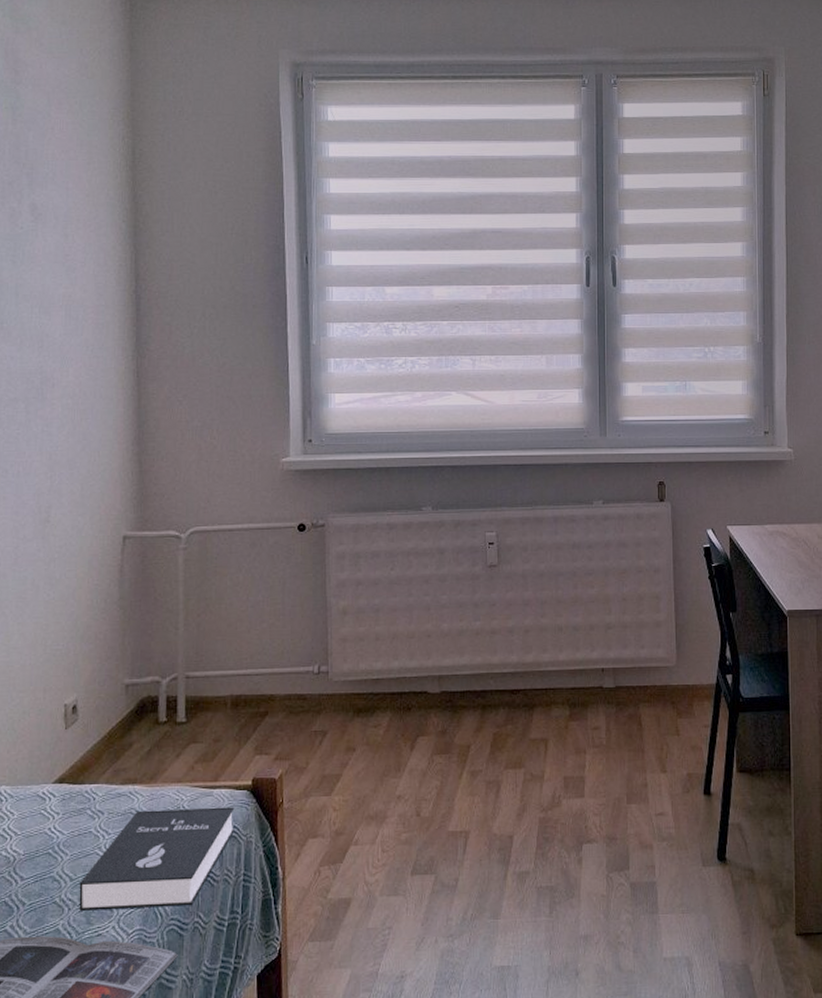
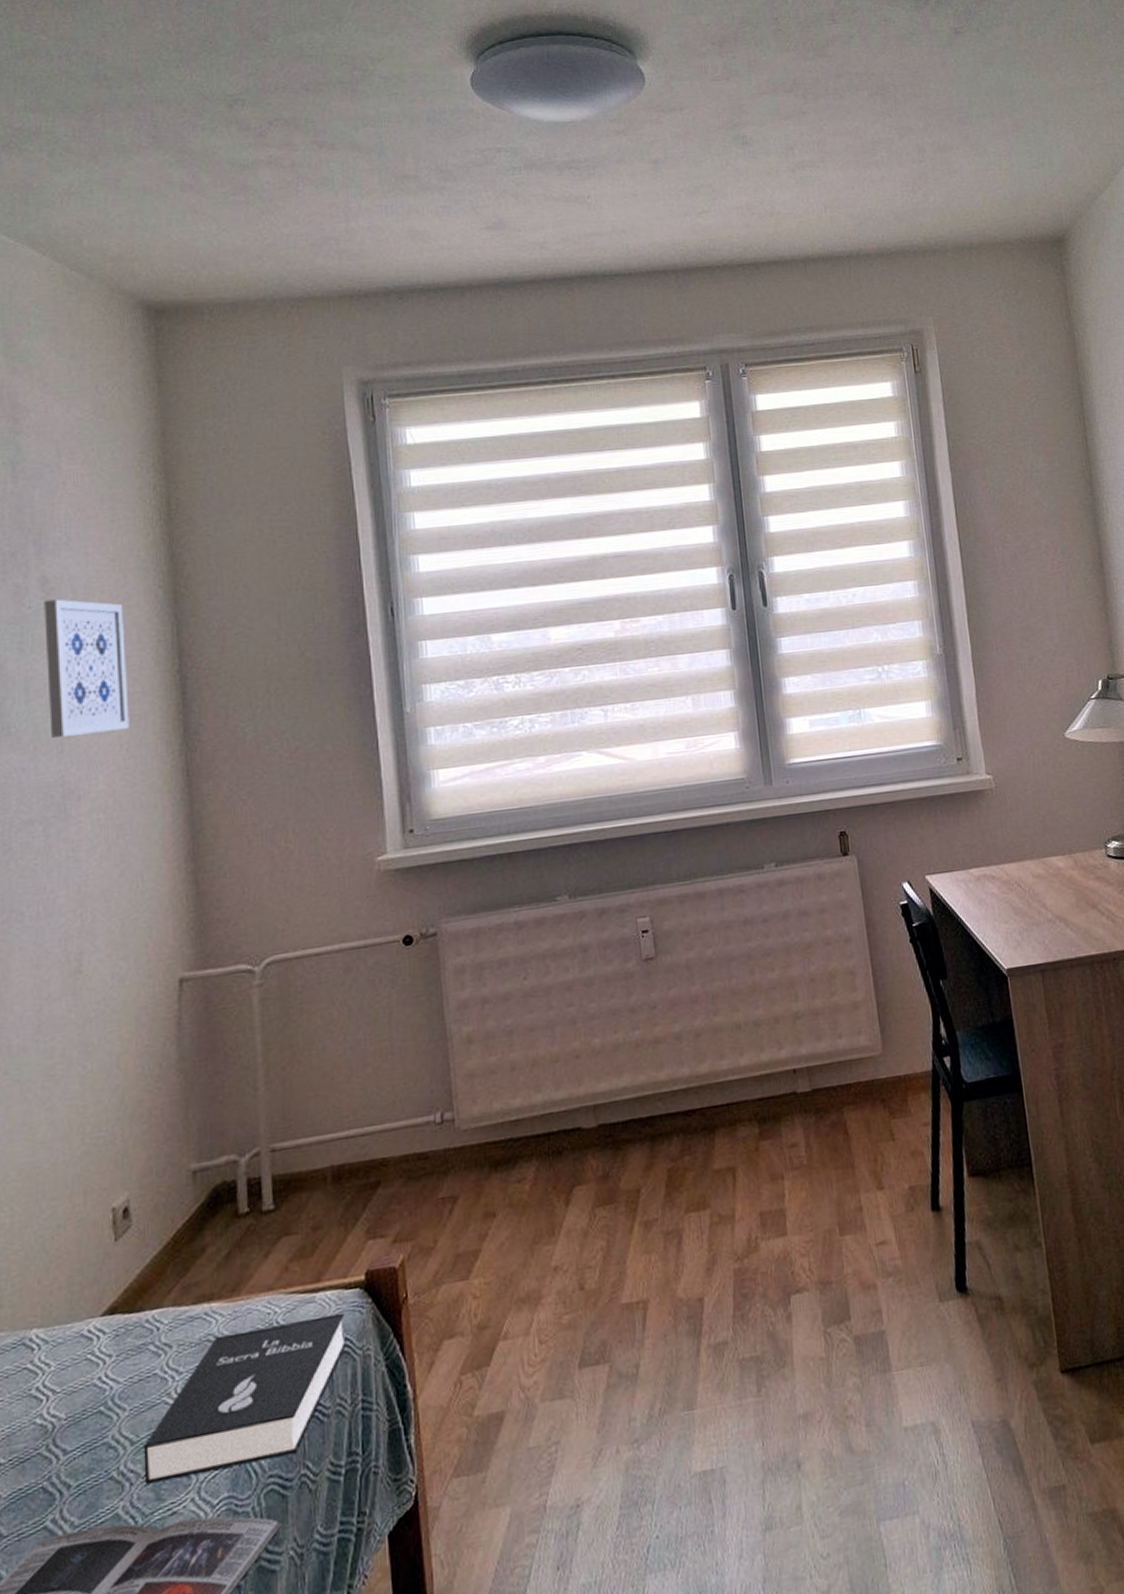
wall art: none [32,223,95,335] -> present [44,599,130,738]

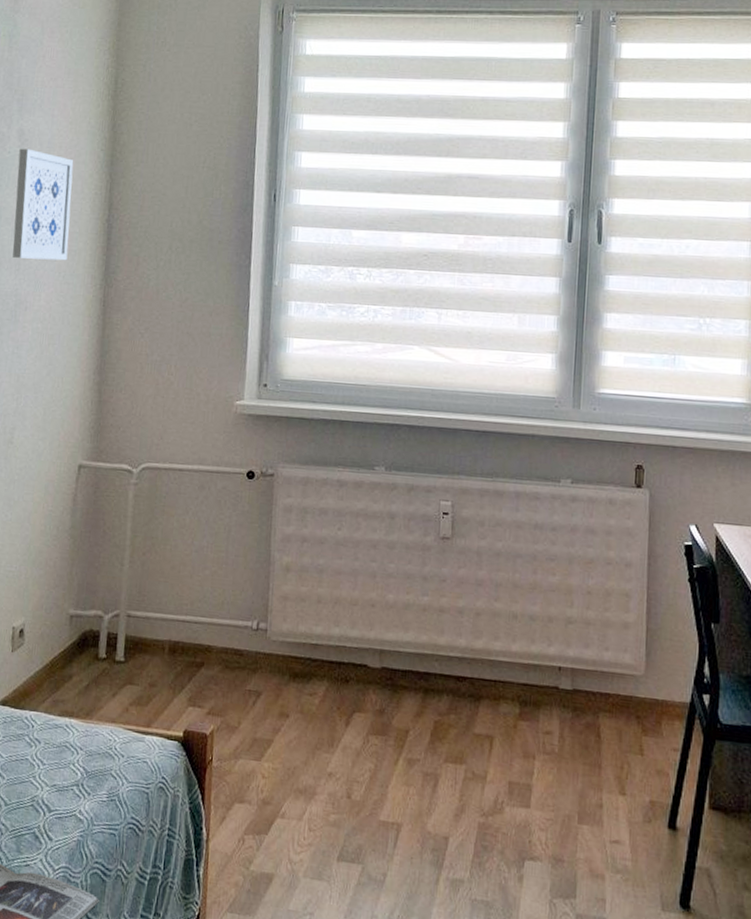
booklet: present [143,1312,346,1484] -> none [11,745,165,851]

